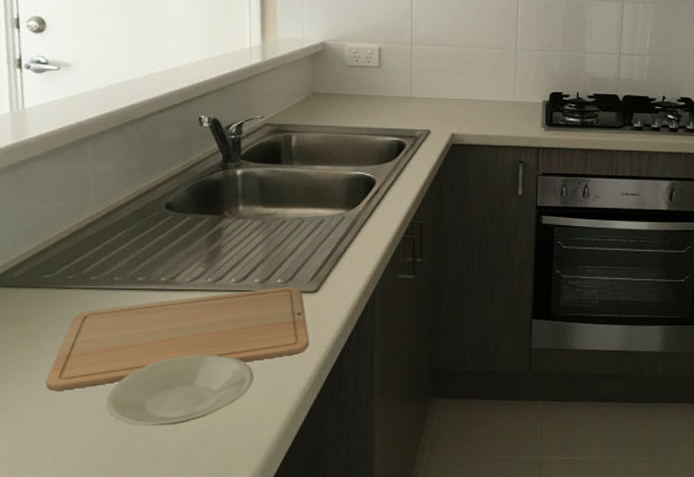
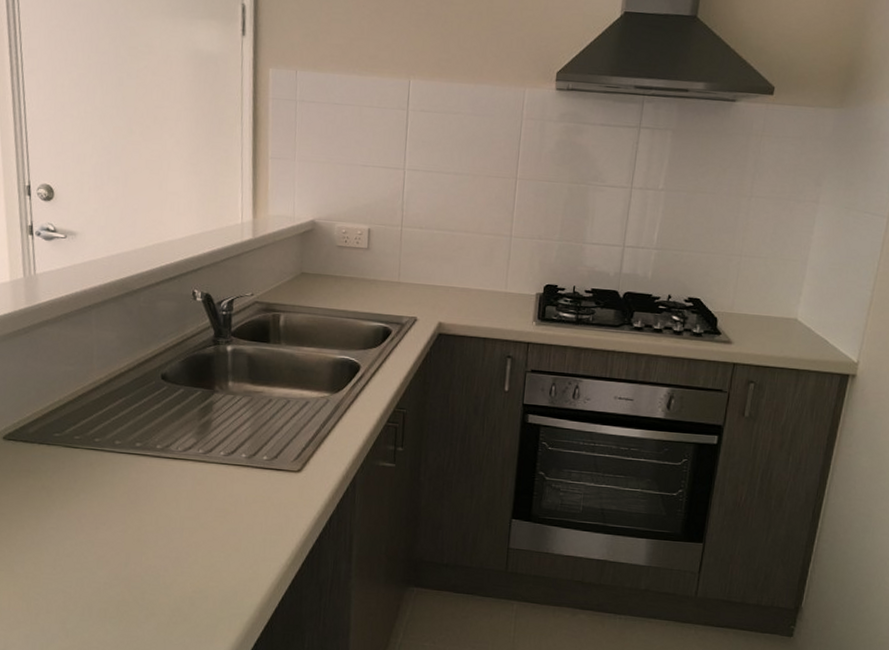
chopping board: present [46,286,309,391] -> none [57,463,292,541]
bowl: present [106,354,254,426] -> none [108,520,240,584]

